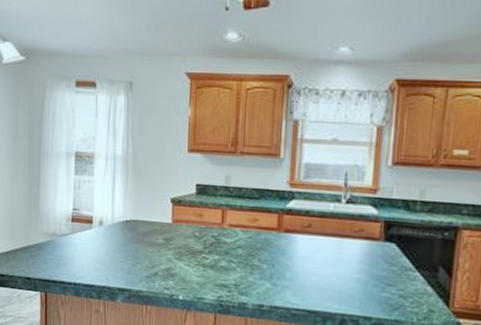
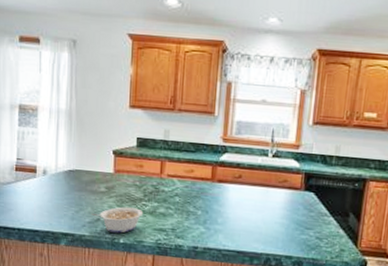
legume: none [148,259,204,289] -> present [91,206,144,233]

